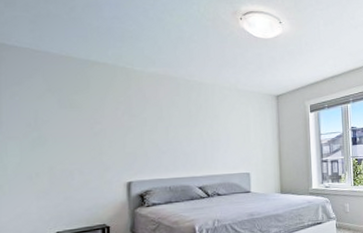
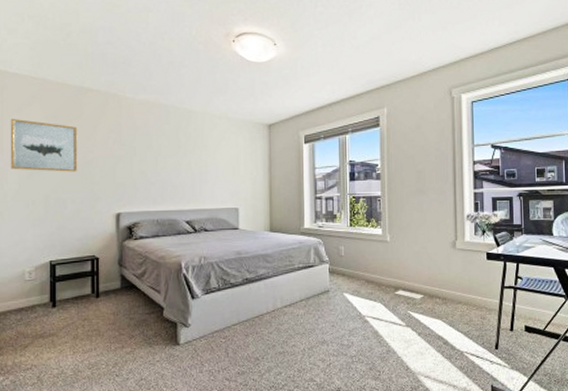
wall art: none [9,90,85,144] -> present [10,118,78,172]

